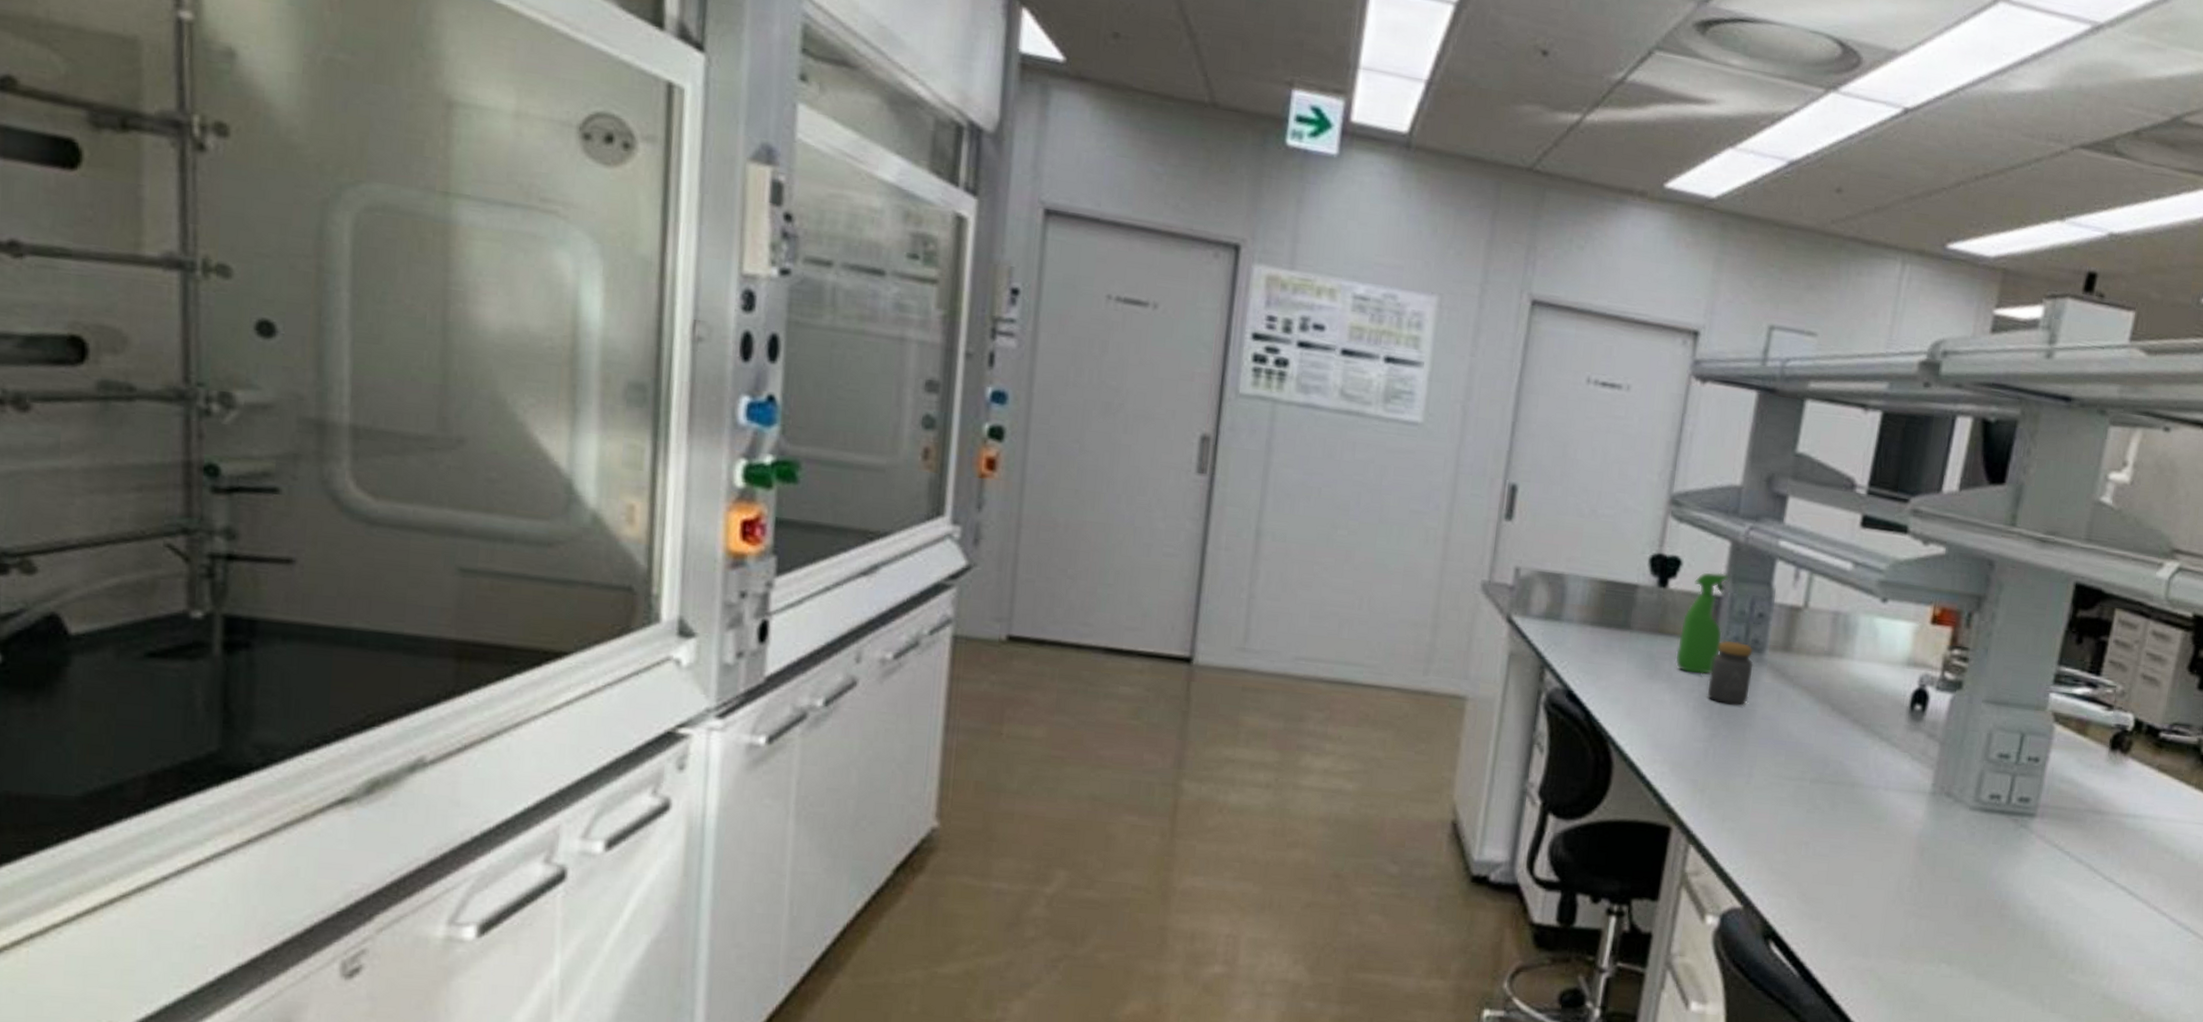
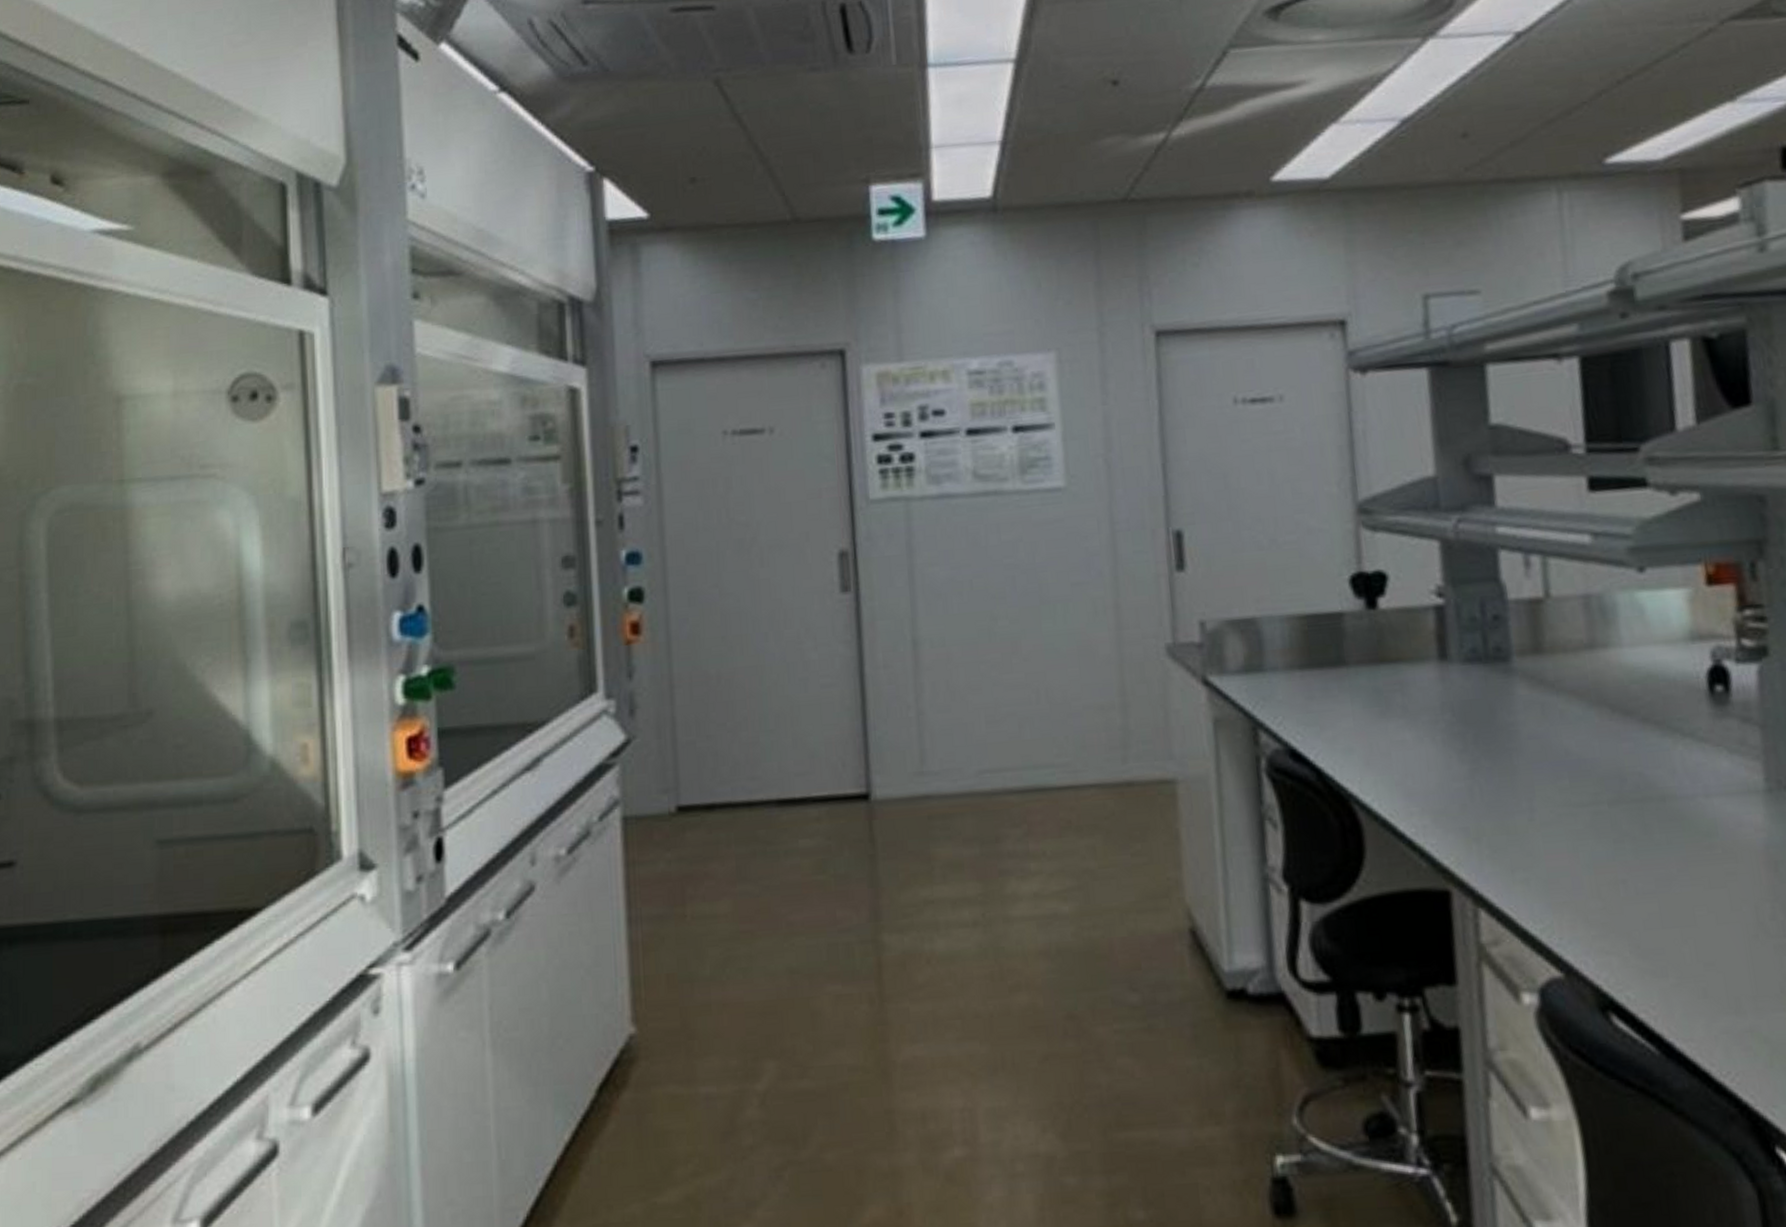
spray bottle: present [1675,571,1729,675] -> none [1404,578,1457,702]
jar: present [1707,640,1754,706] -> none [1451,653,1506,731]

